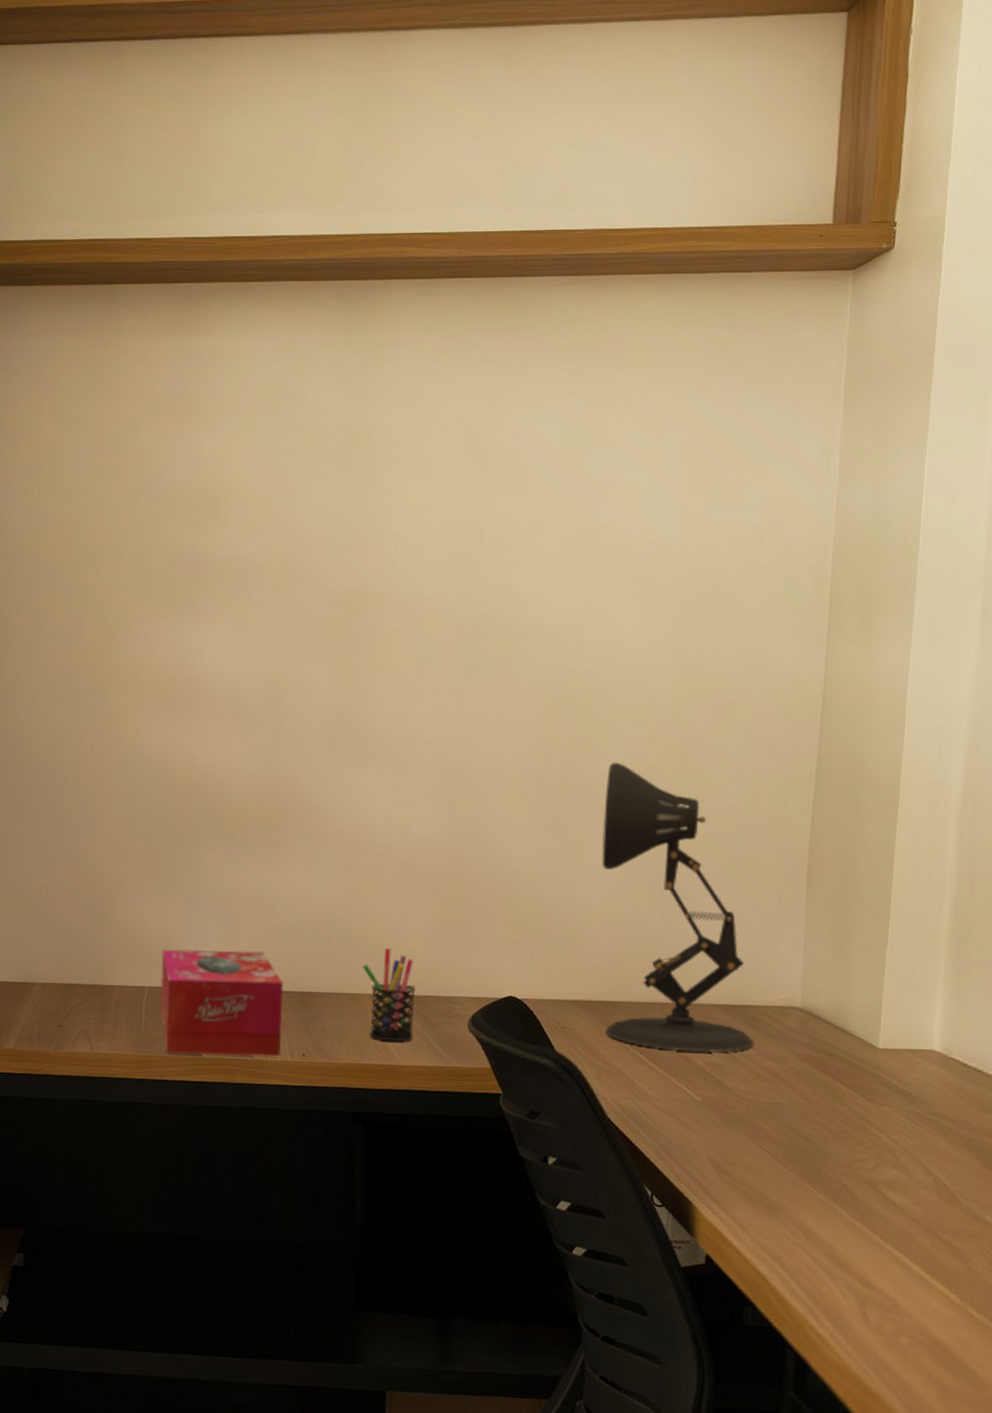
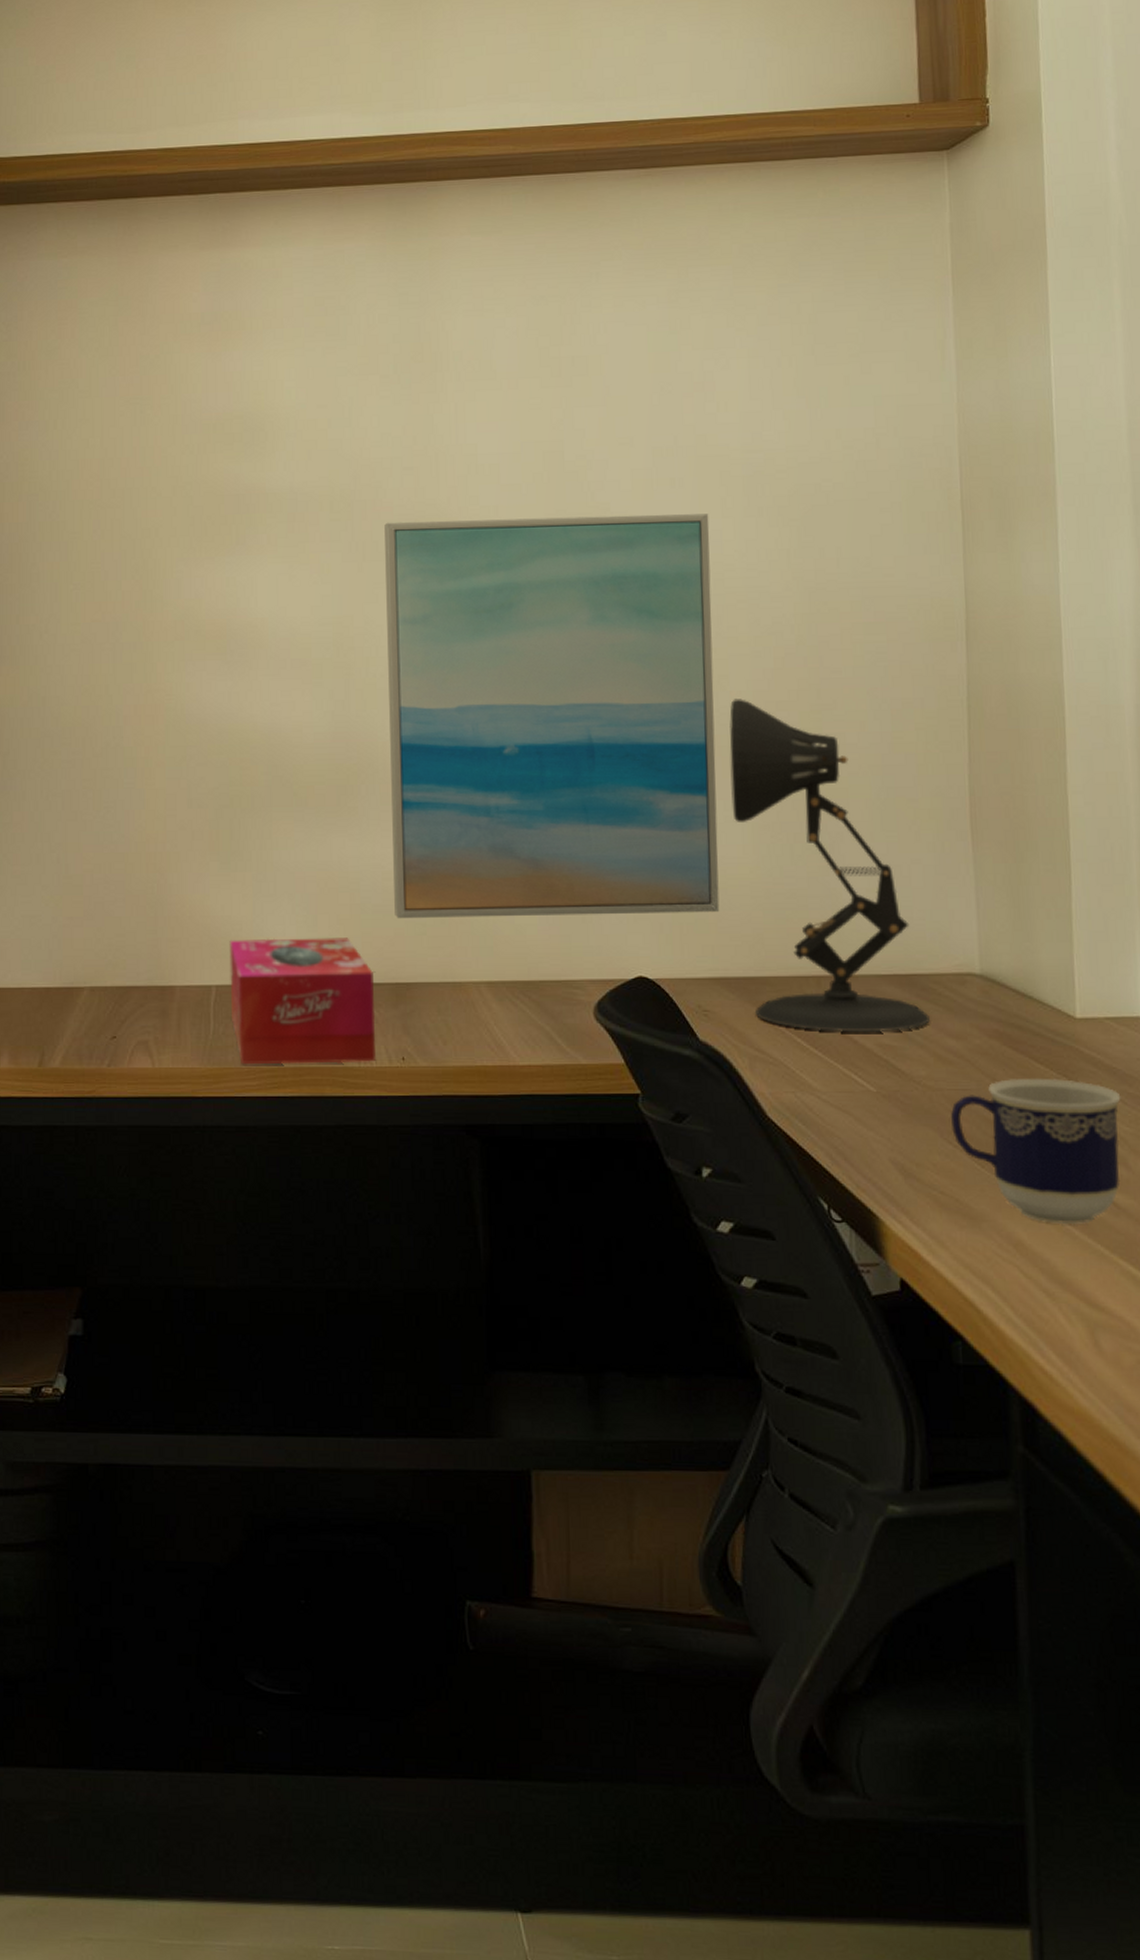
wall art: none [305,592,605,945] -> present [384,514,720,919]
pen holder: present [362,948,416,1042] -> none [464,927,531,1037]
cup: none [762,1096,909,1219] -> present [950,1078,1121,1225]

